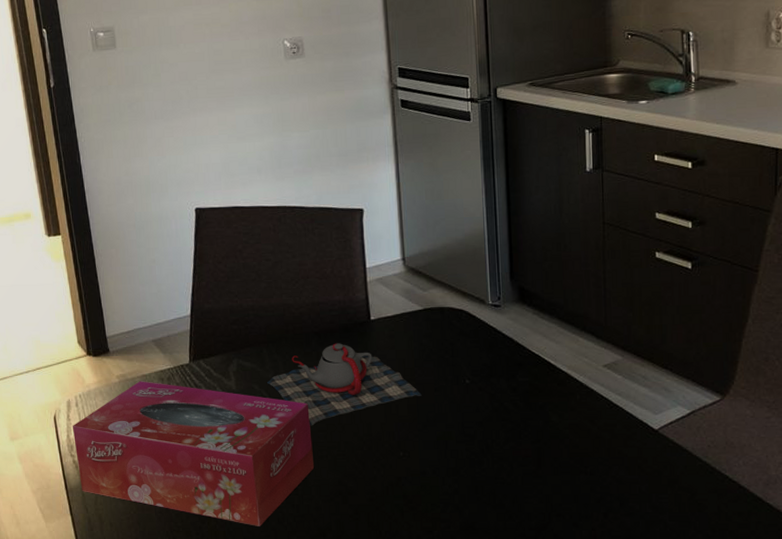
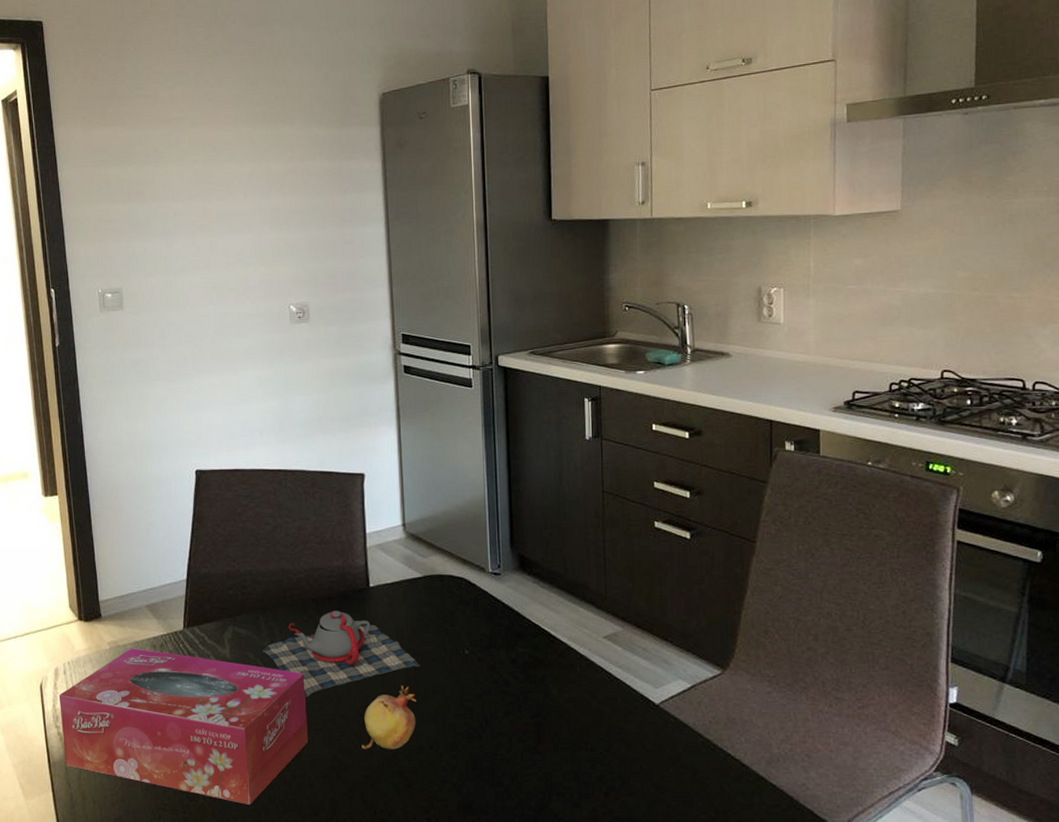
fruit: none [366,413,419,475] -> present [362,685,417,750]

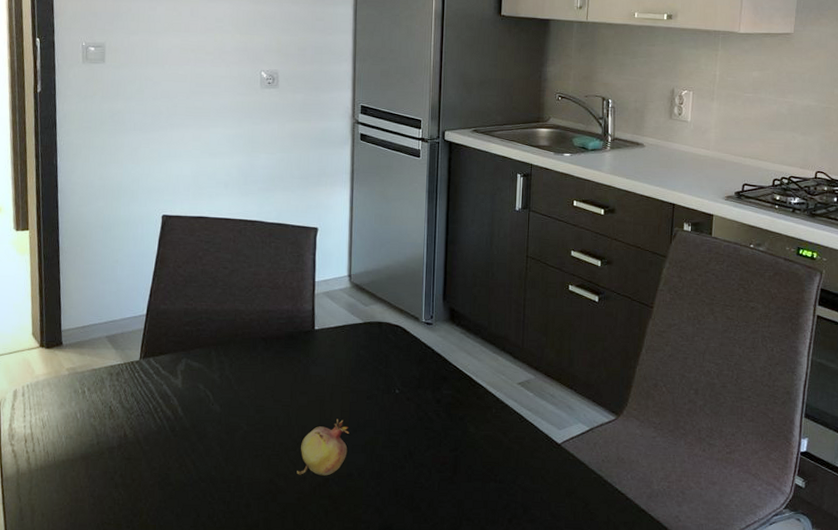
tissue box: present [58,648,308,805] -> none [15,375,249,522]
teapot: present [261,610,420,697] -> none [211,349,355,426]

